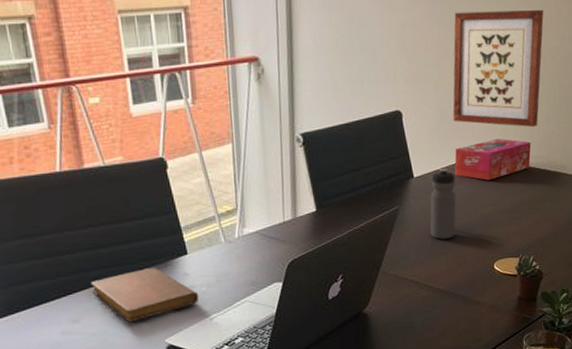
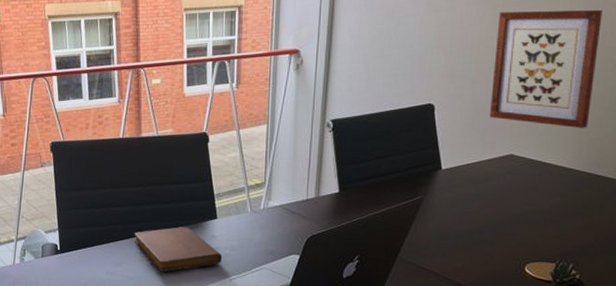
water bottle: present [430,168,457,239] -> none [455,162,487,234]
tissue box: present [454,139,531,181] -> none [487,138,578,180]

